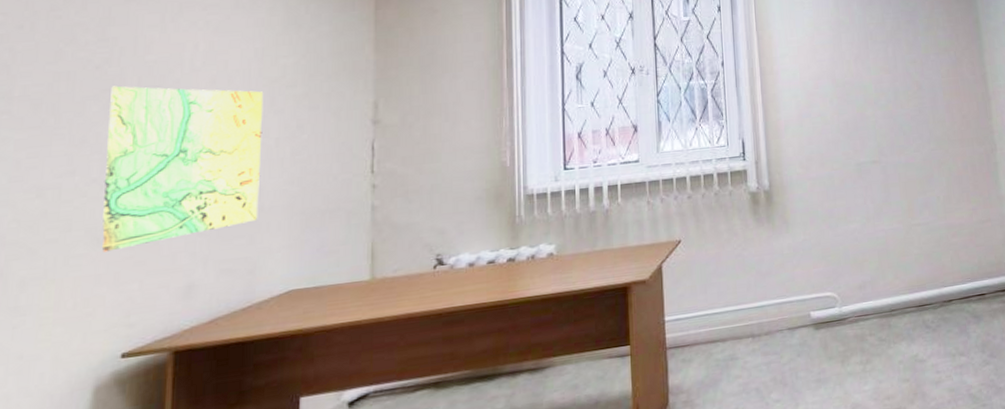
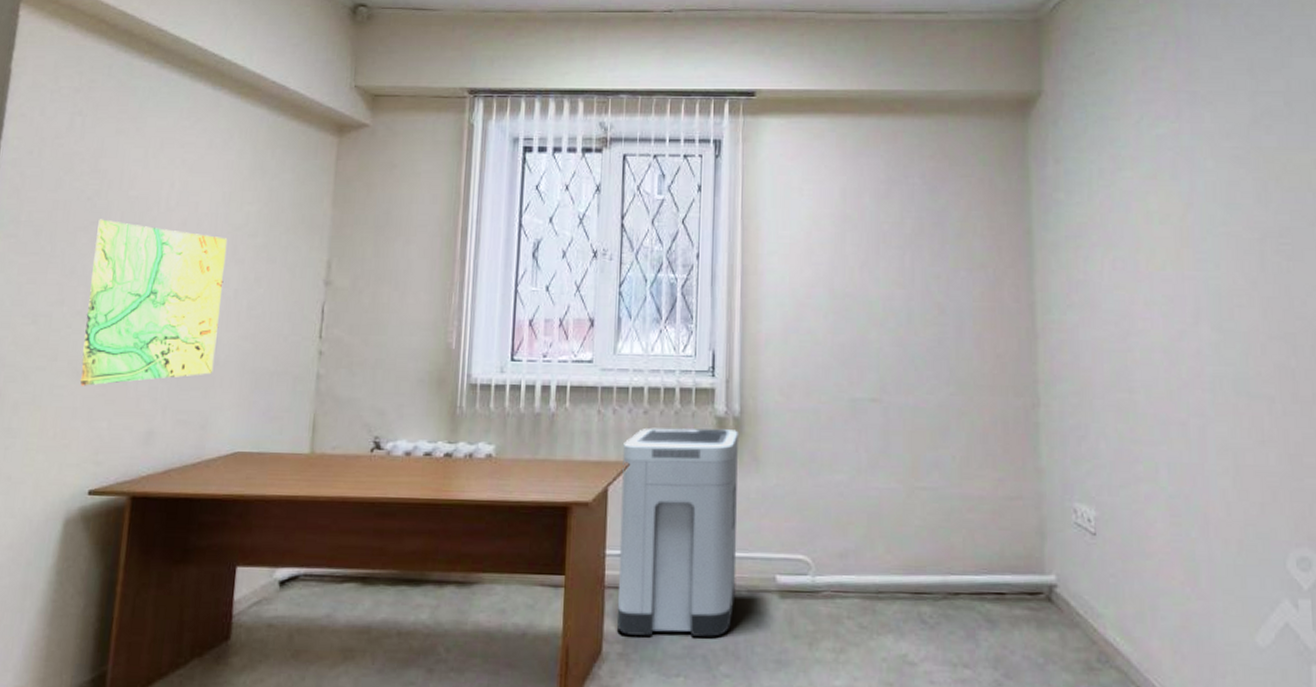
trash can: none [672,201,779,385] -> present [616,427,738,637]

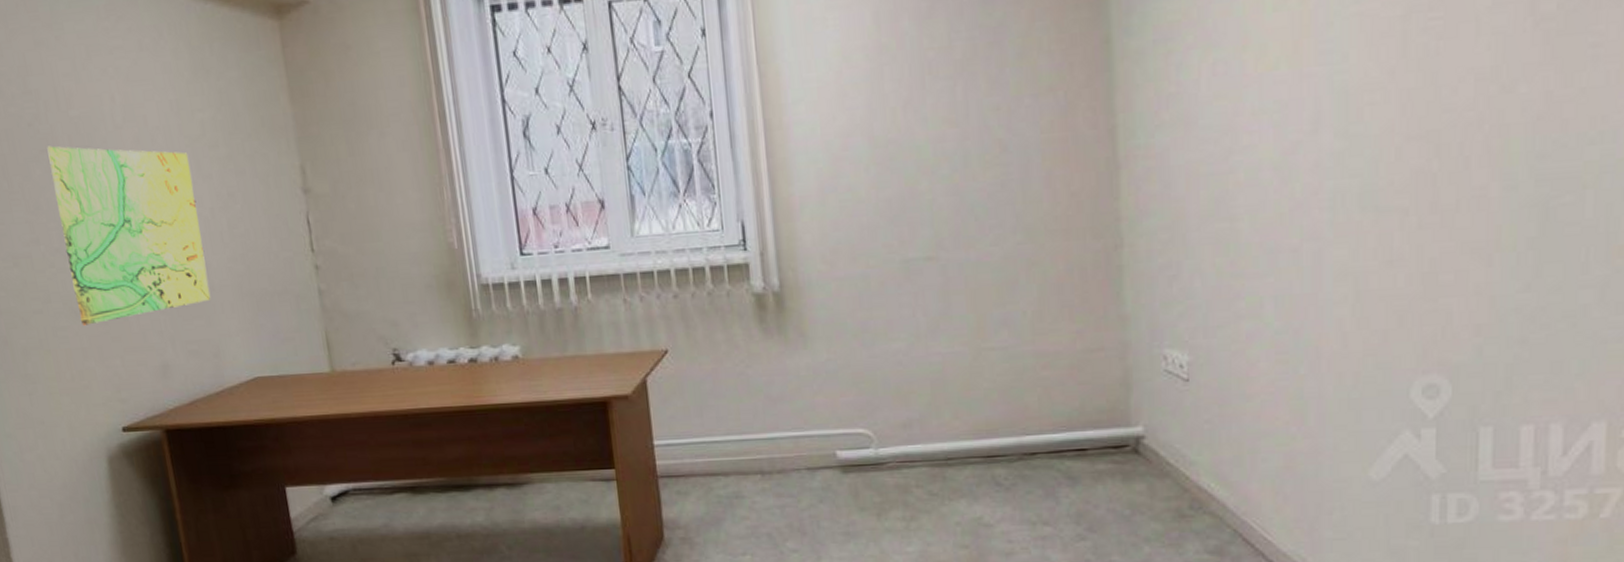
trash can: present [616,427,738,637] -> none [656,306,796,521]

